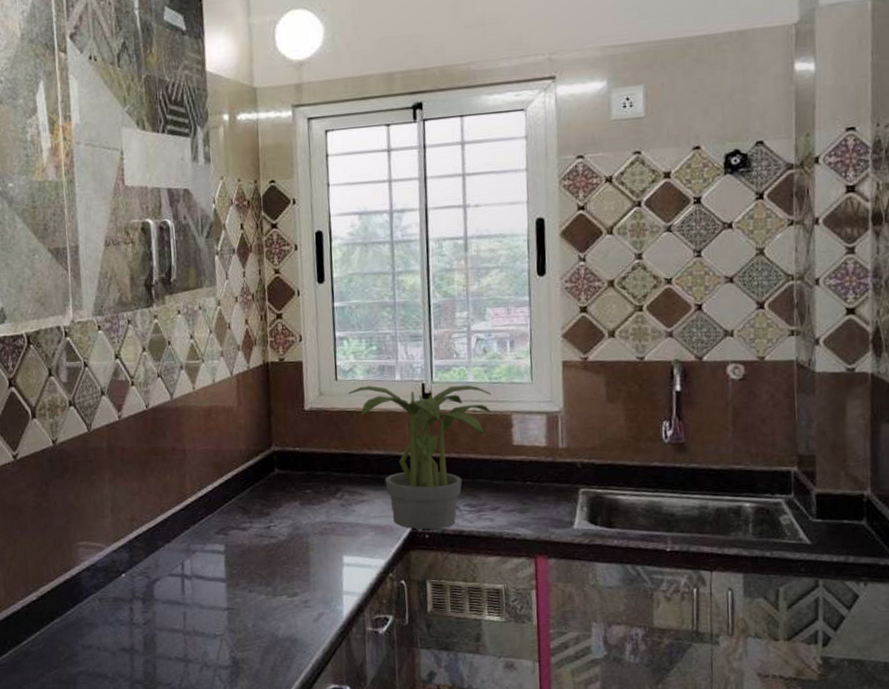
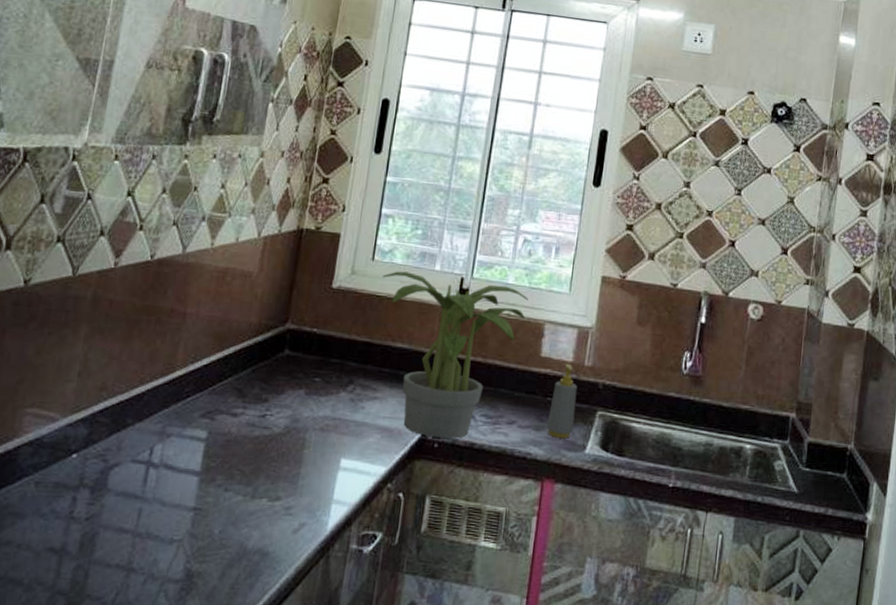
soap bottle: none [530,448,558,518] -> present [546,363,578,438]

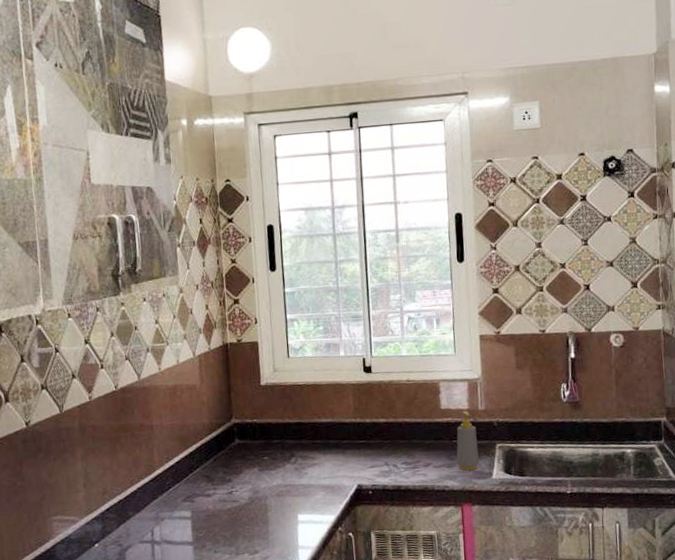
potted plant: present [383,271,529,439] -> none [299,358,423,487]

